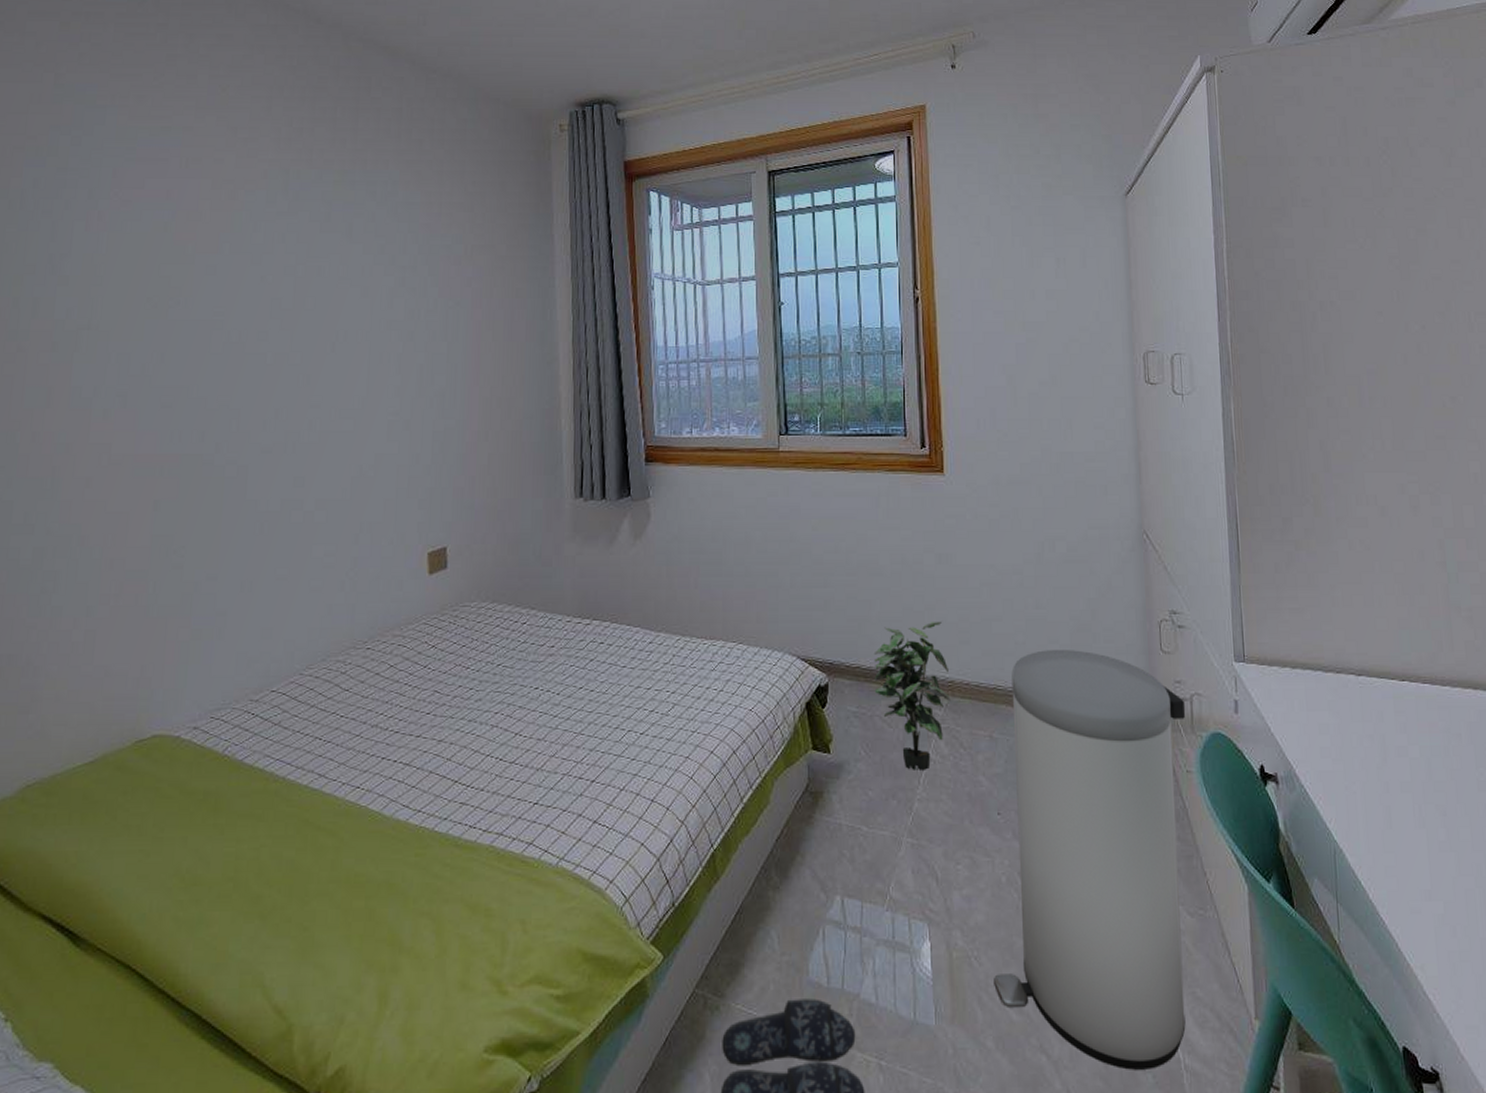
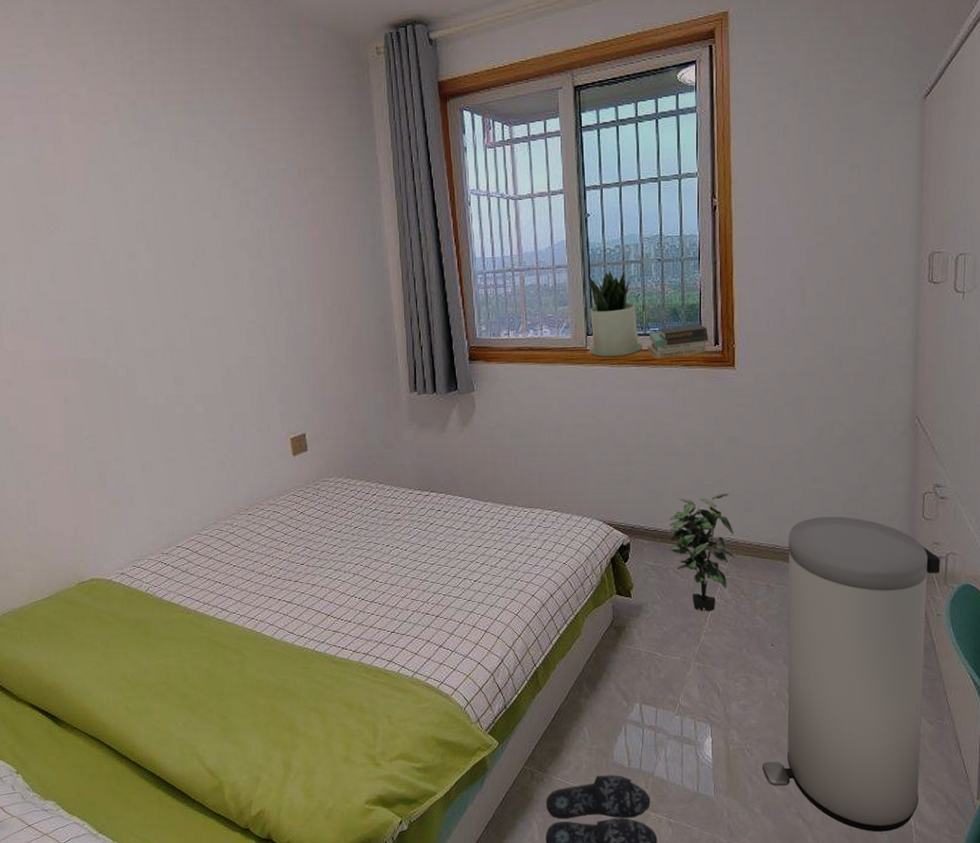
planter: none [781,364,843,461] -> present [587,271,644,358]
books: none [846,423,914,463] -> present [646,323,708,359]

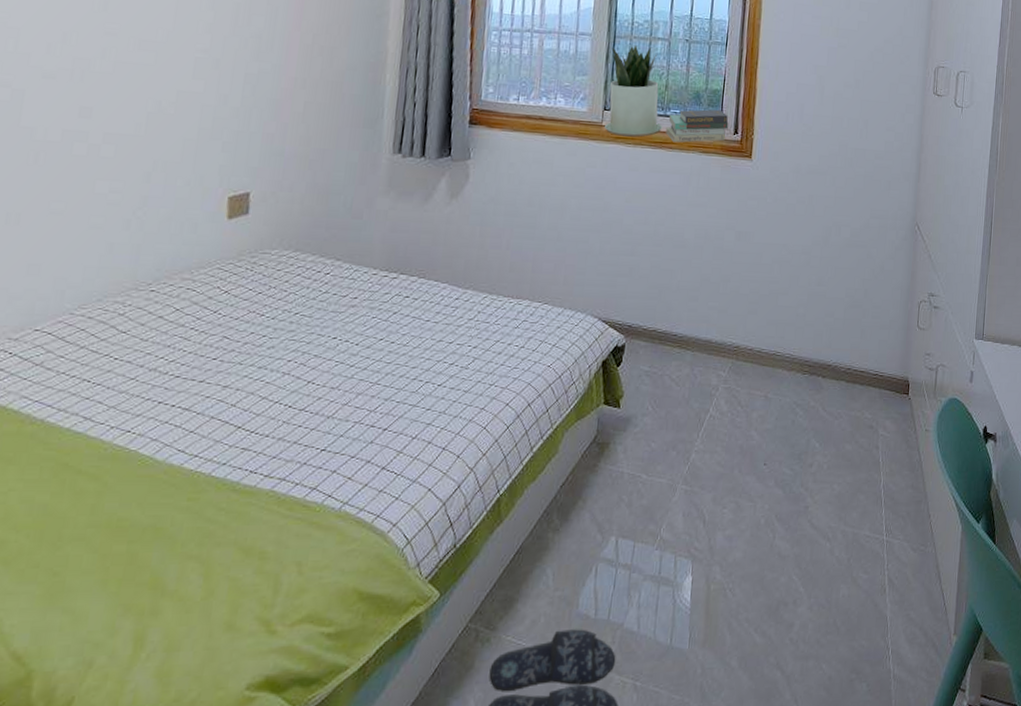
potted plant: present [669,493,734,611] -> none [666,292,736,425]
pedal bin: present [762,517,941,832] -> none [743,322,932,681]

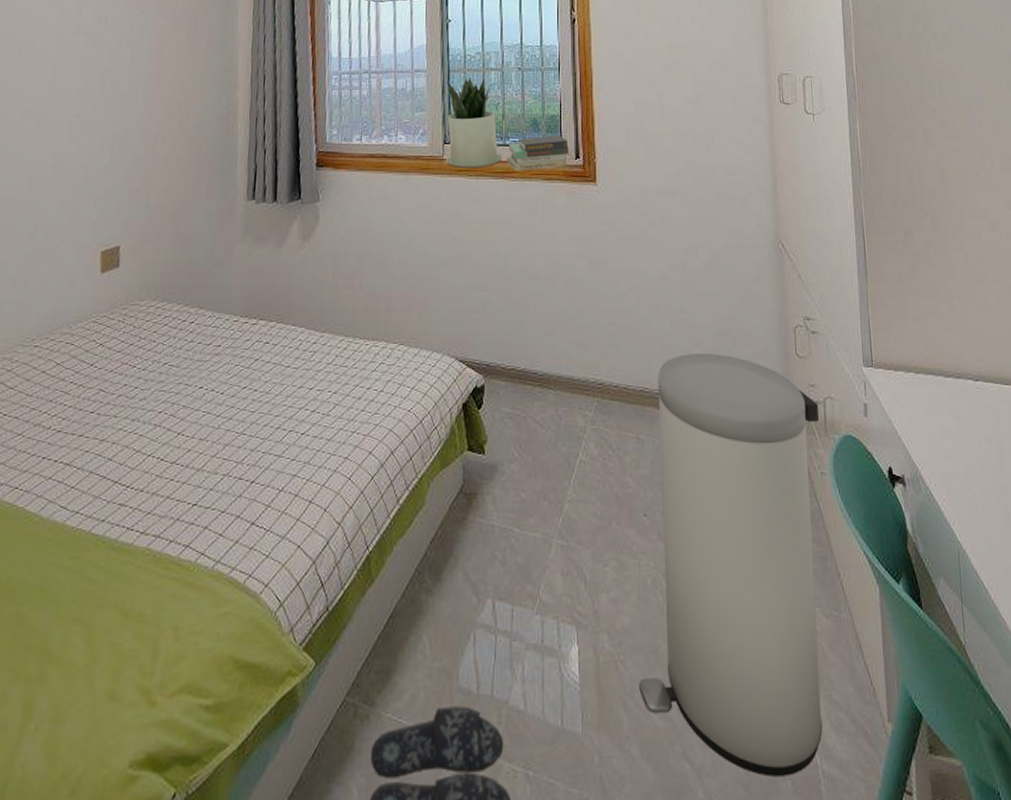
pedal bin: none [743,322,932,681] -> present [639,354,823,777]

